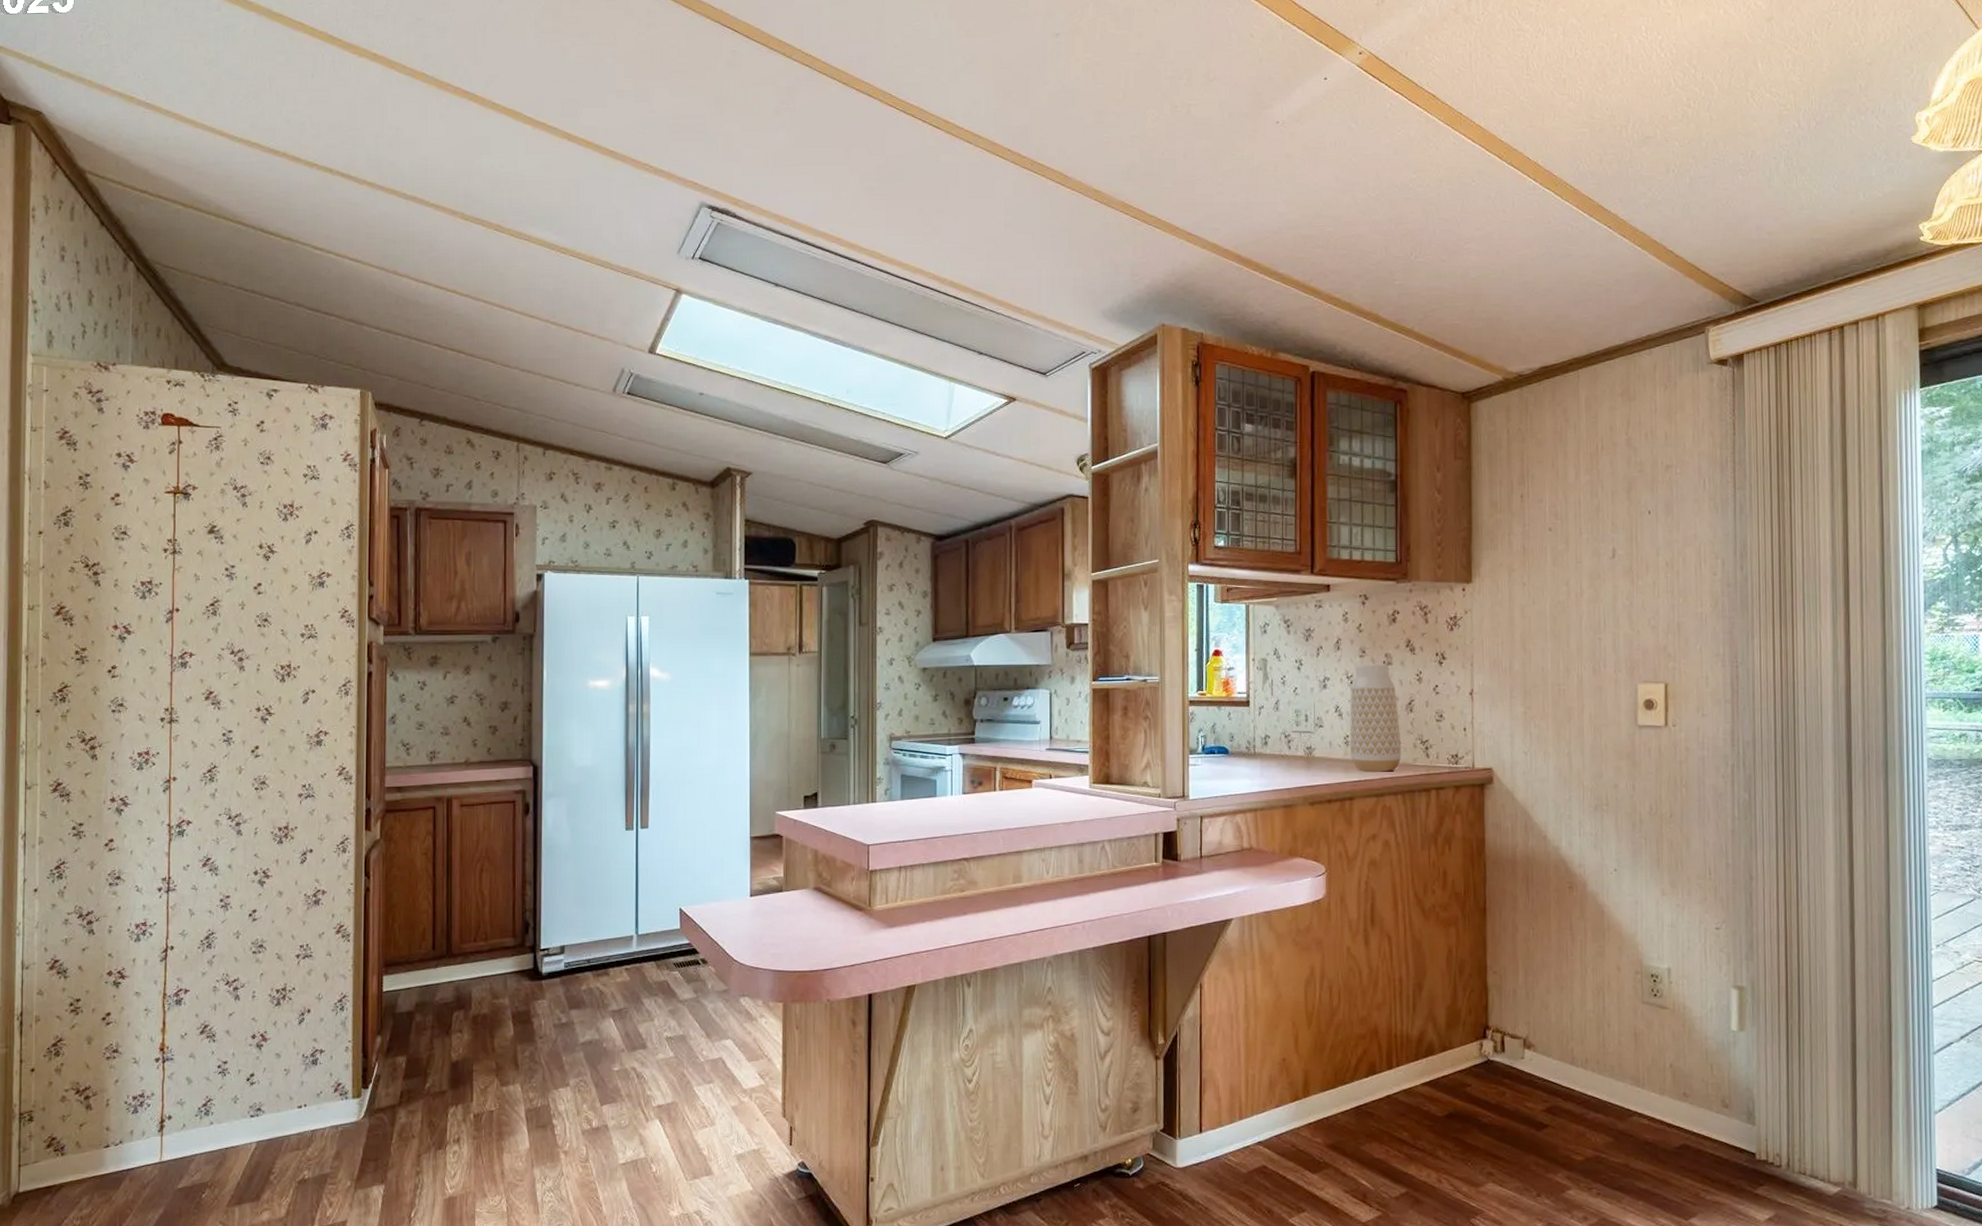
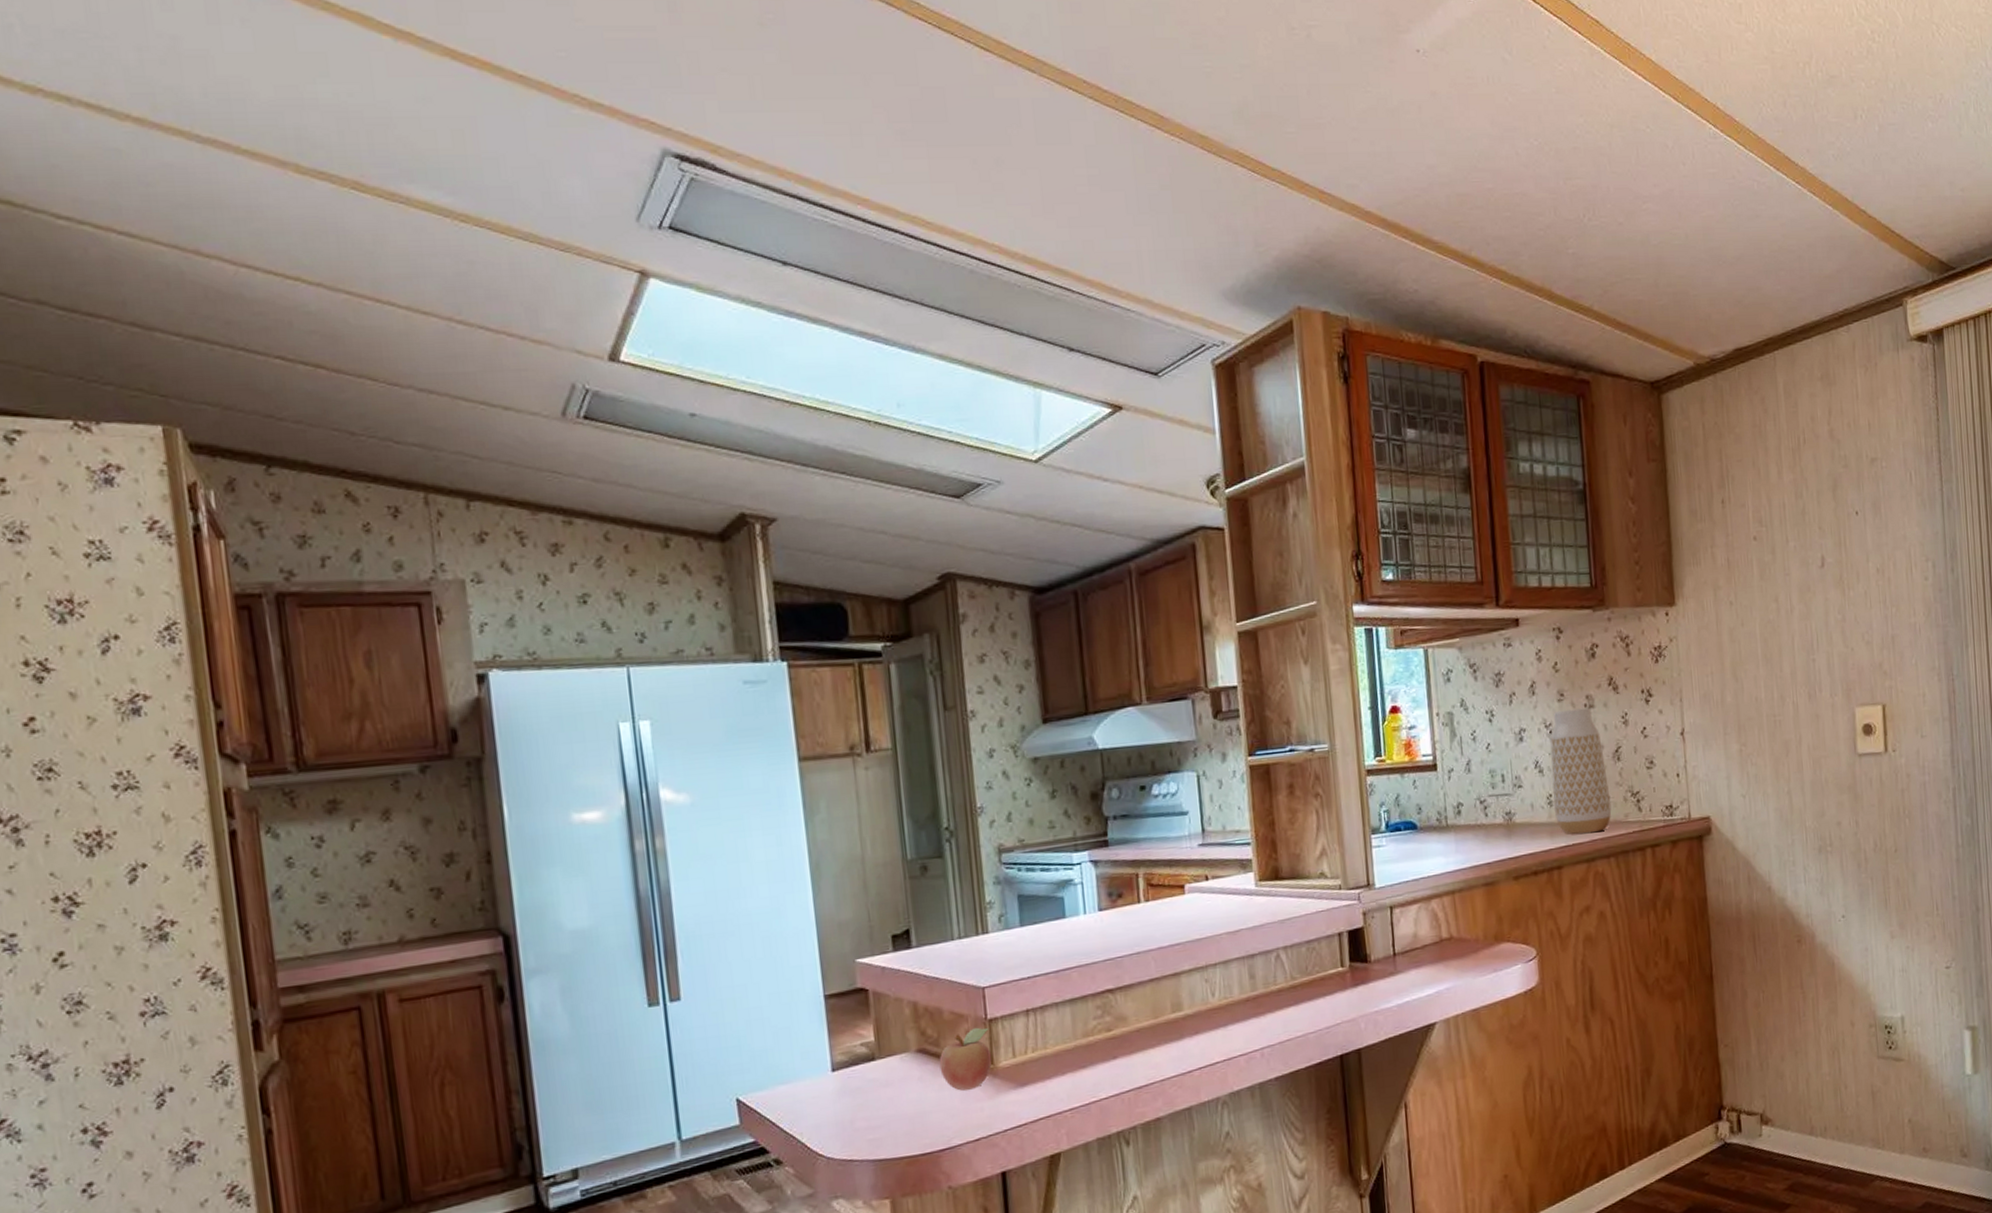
fruit: none [830,876,870,926] -> present [939,1027,992,1092]

